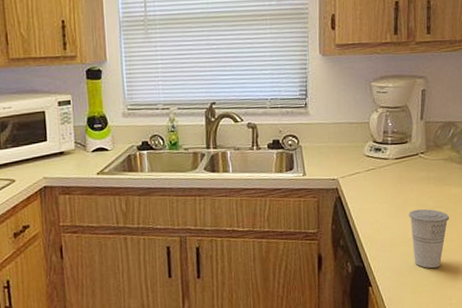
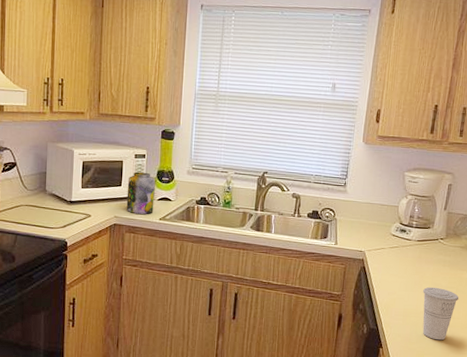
jar: none [53,121,89,171] -> present [126,172,155,214]

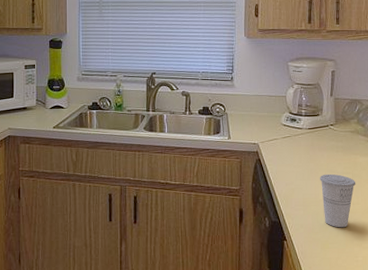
jar: present [126,172,155,214] -> none [19,82,47,124]

